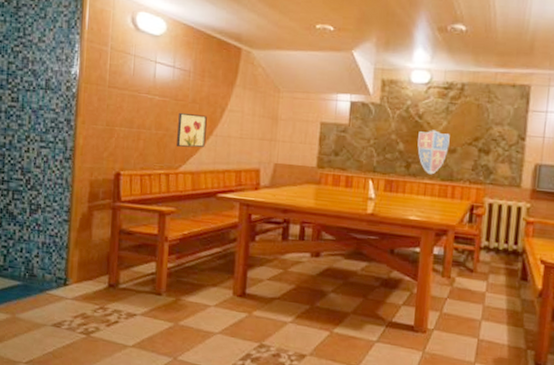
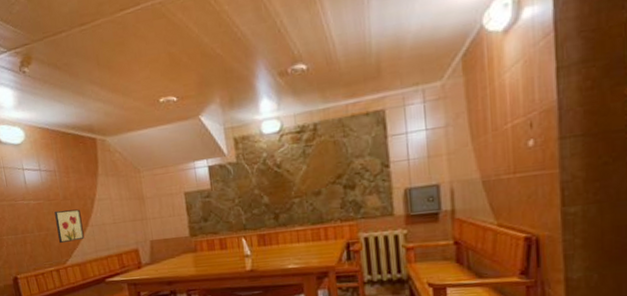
decorative shield: present [417,130,450,175] -> none [280,176,314,221]

